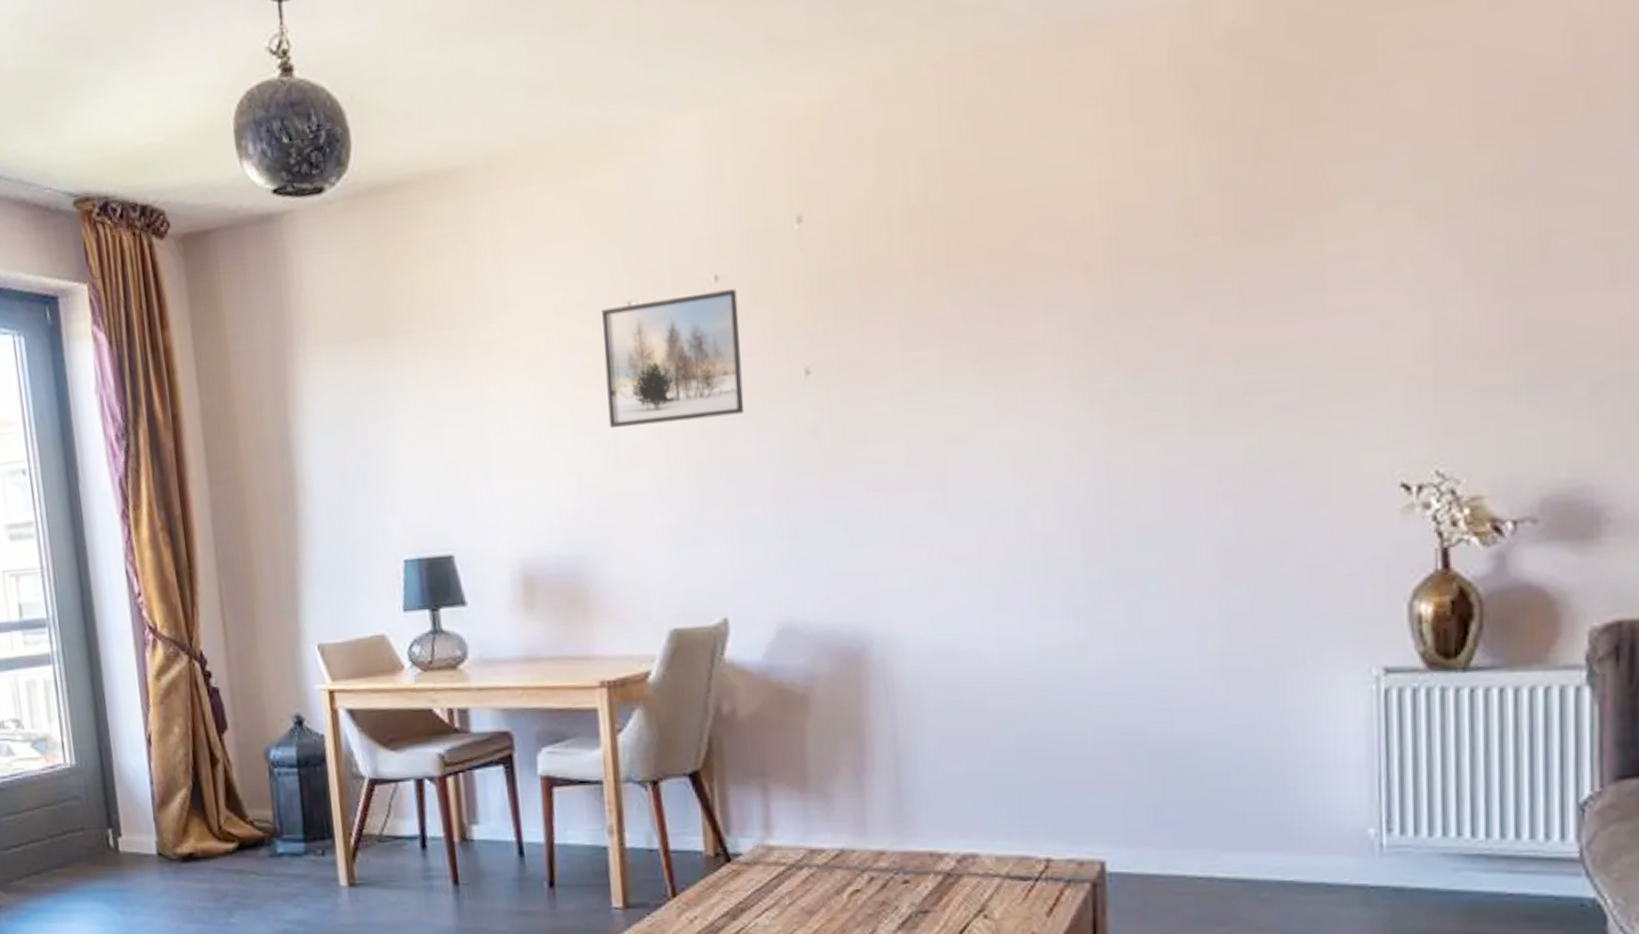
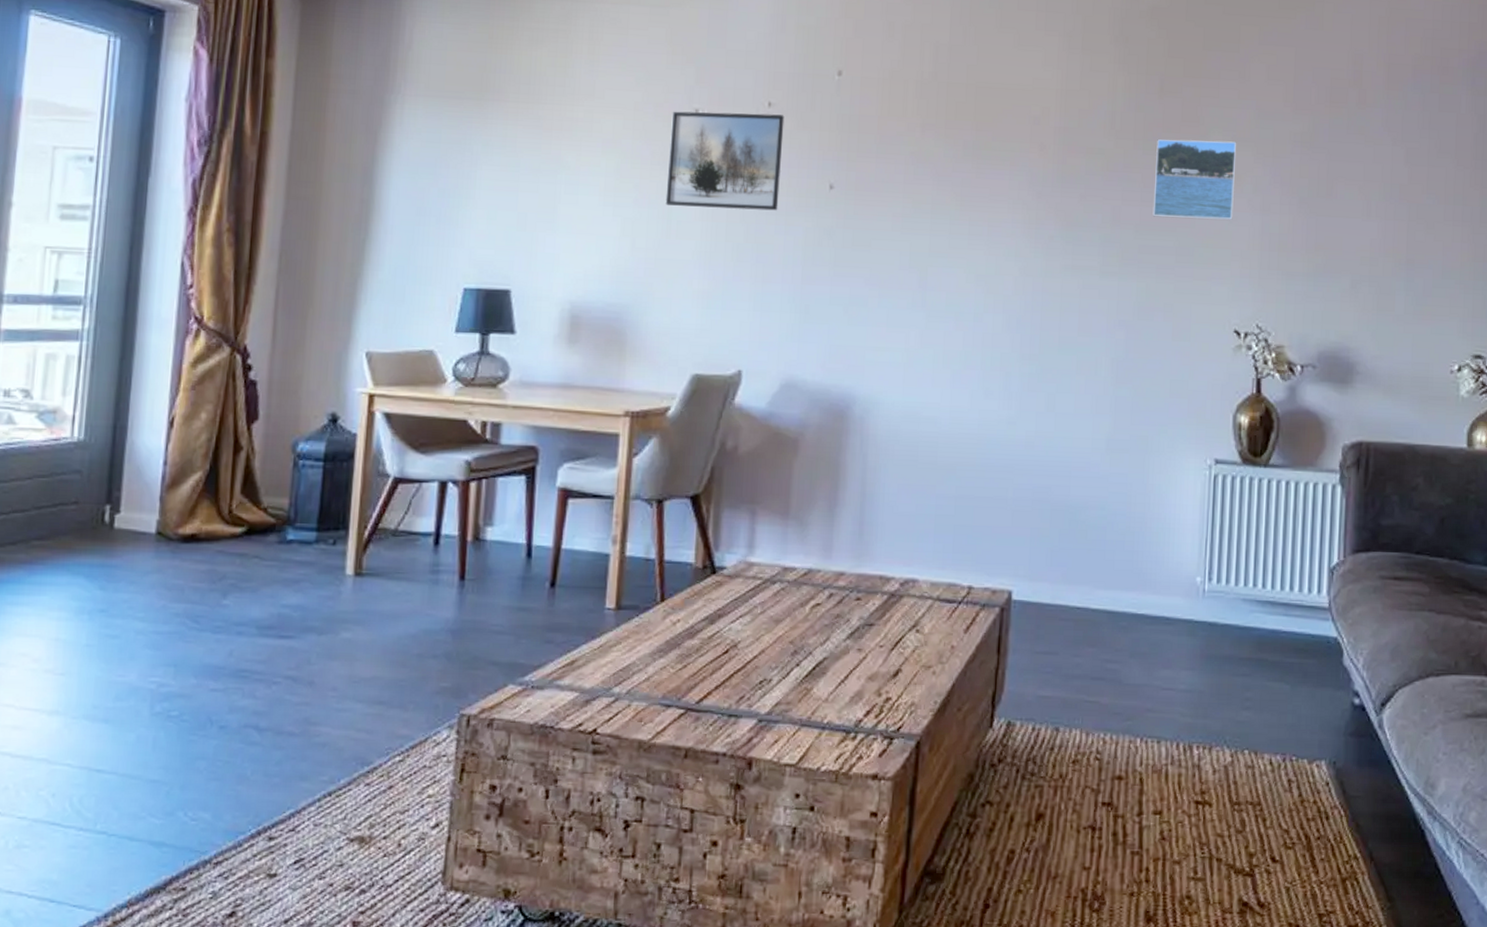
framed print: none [1257,207,1386,340] -> present [1152,139,1237,221]

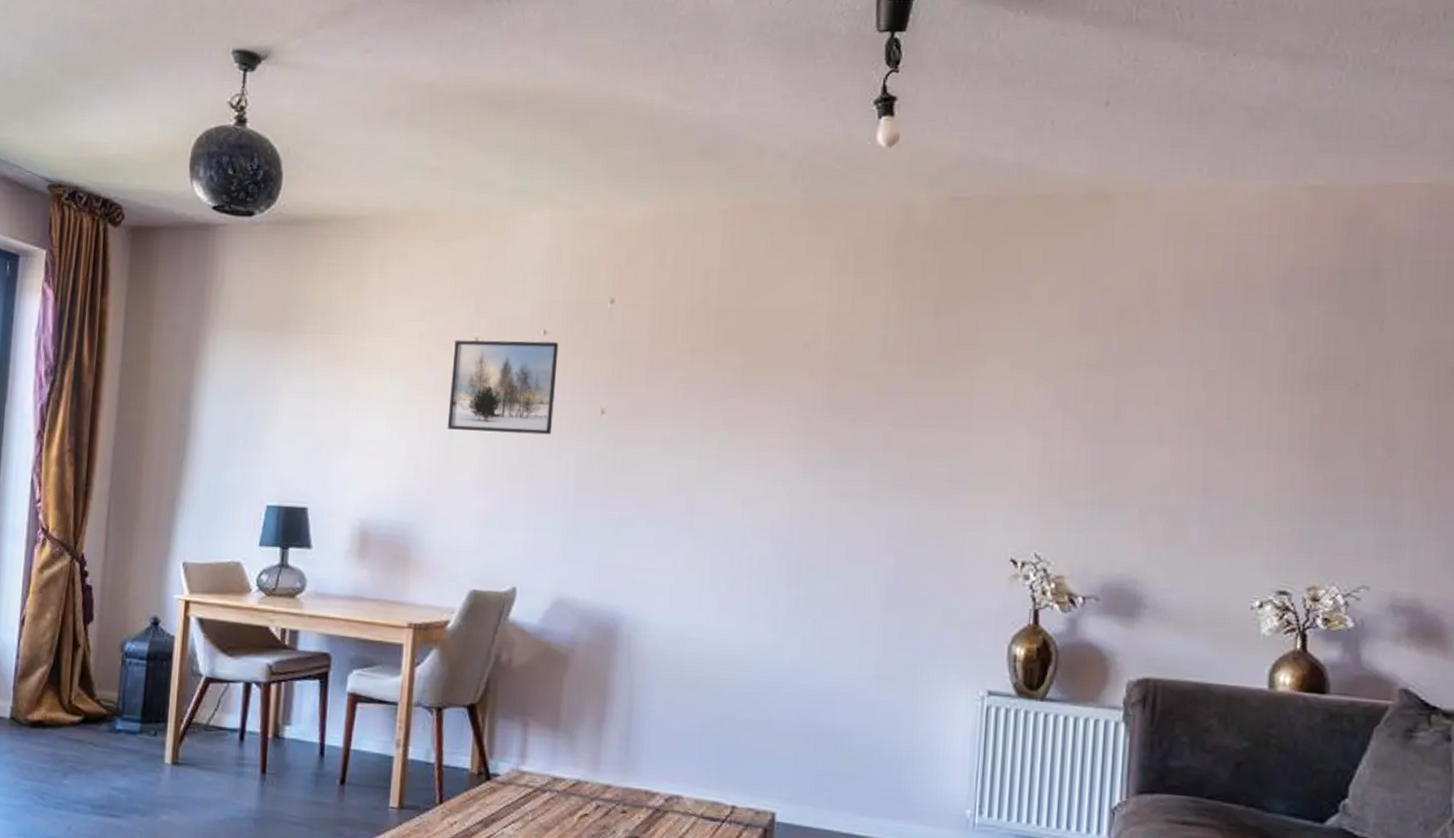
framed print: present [1152,139,1237,221] -> none [925,363,1017,446]

